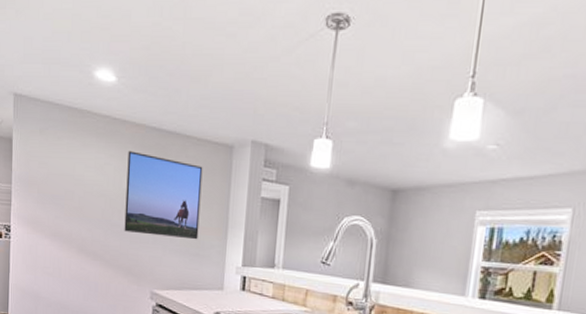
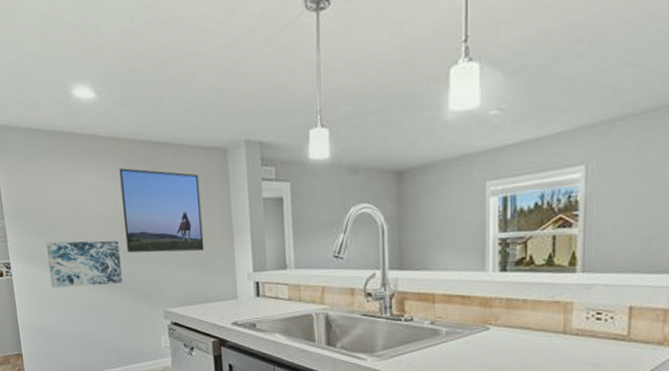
wall art: none [46,211,117,260] -> present [46,240,123,288]

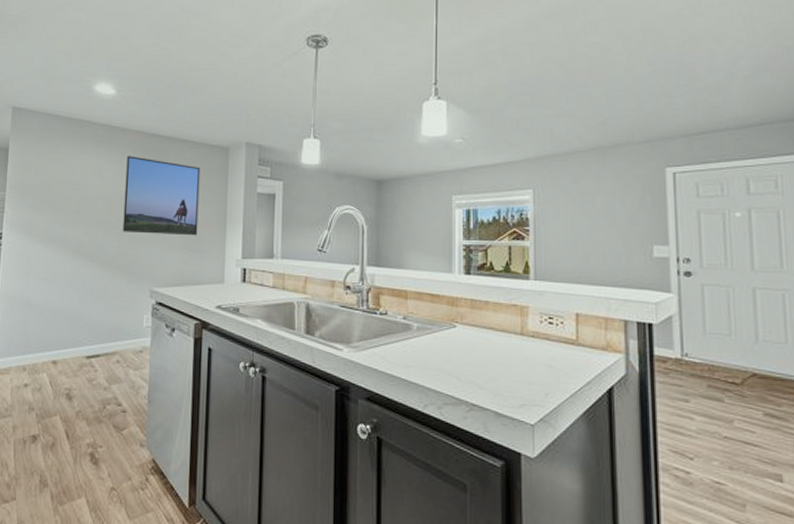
wall art: present [46,240,123,288] -> none [40,216,116,261]

